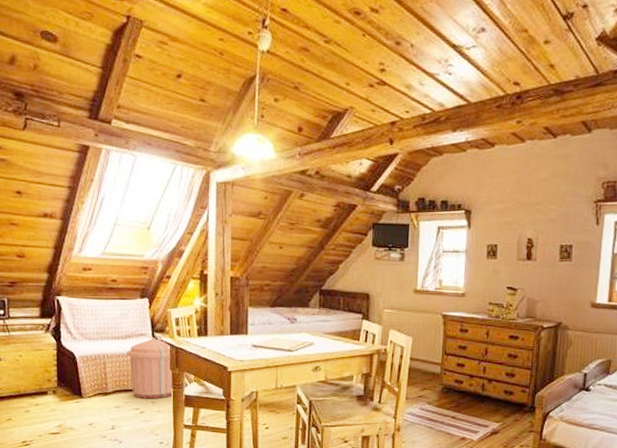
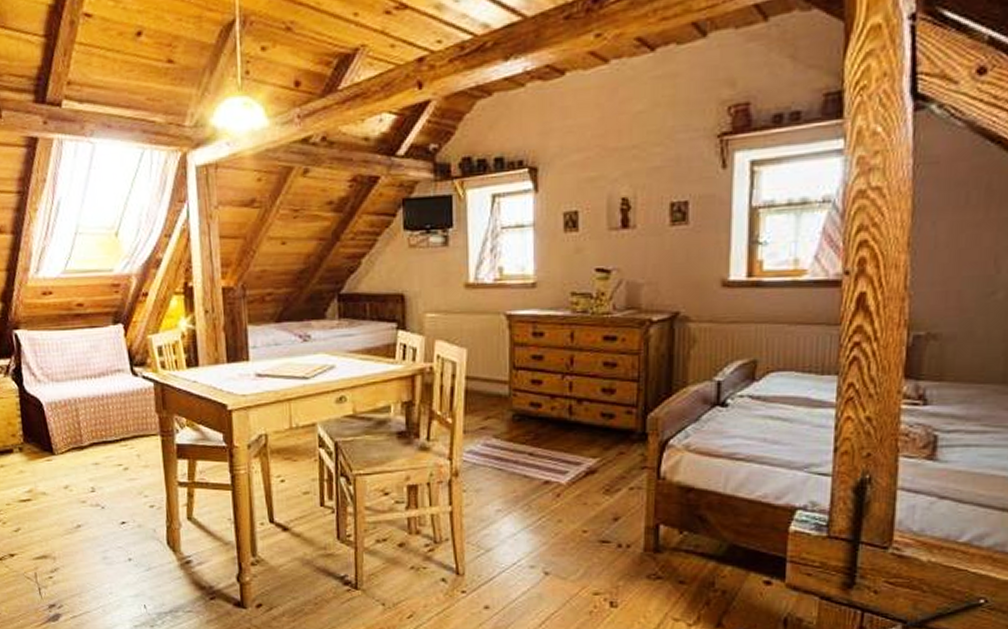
trash can: present [127,337,174,399] -> none [102,373,163,452]

